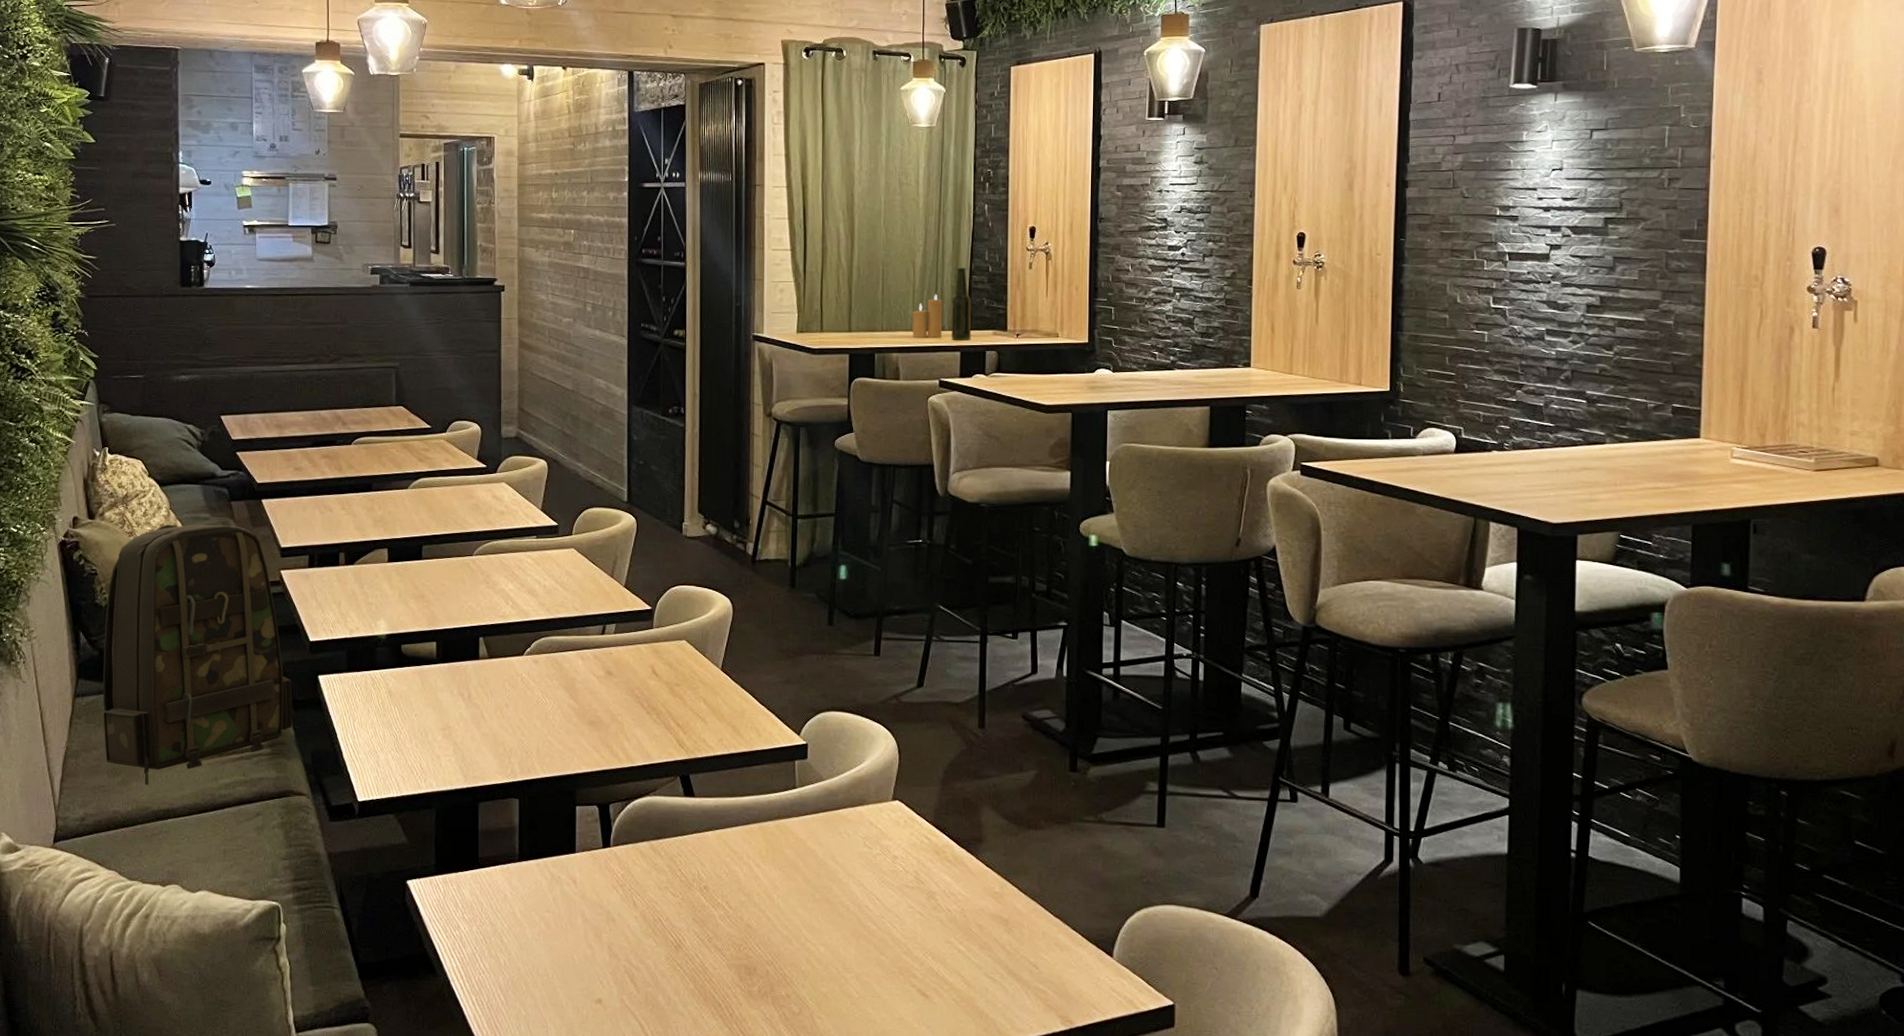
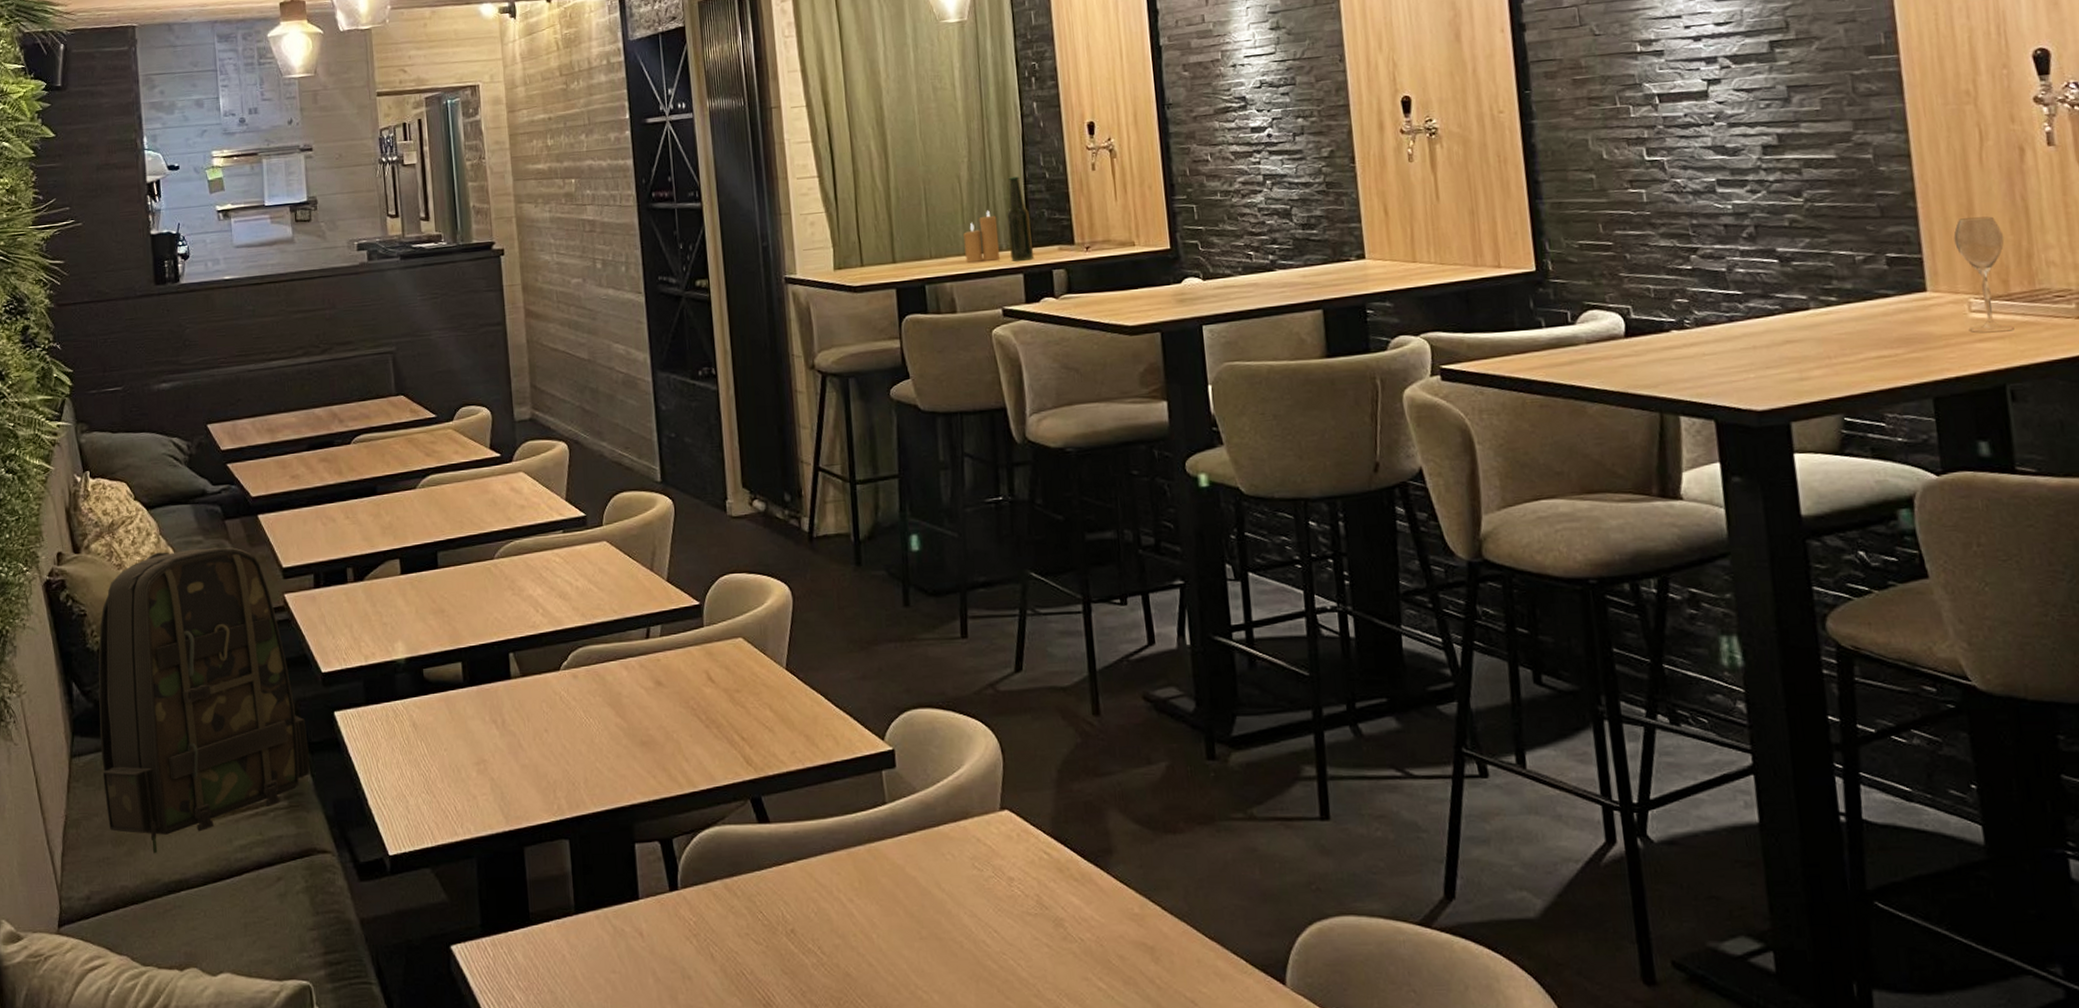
wineglass: none [1728,381,1767,477] -> present [1953,216,2014,333]

